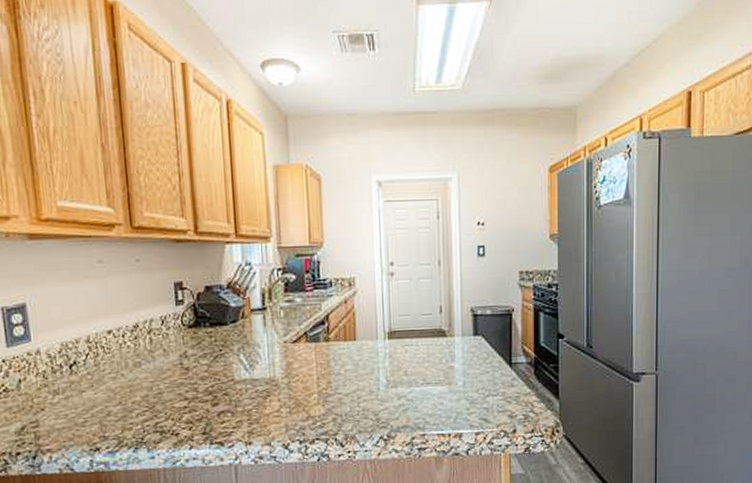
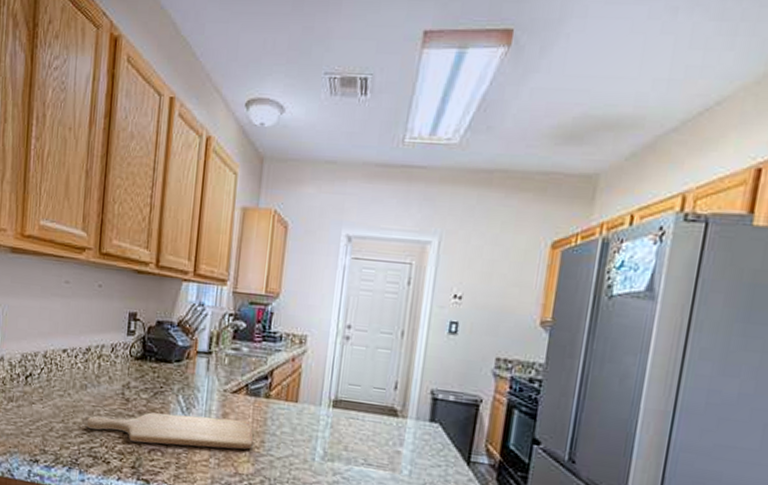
chopping board: none [146,366,320,409] -> present [86,412,254,450]

